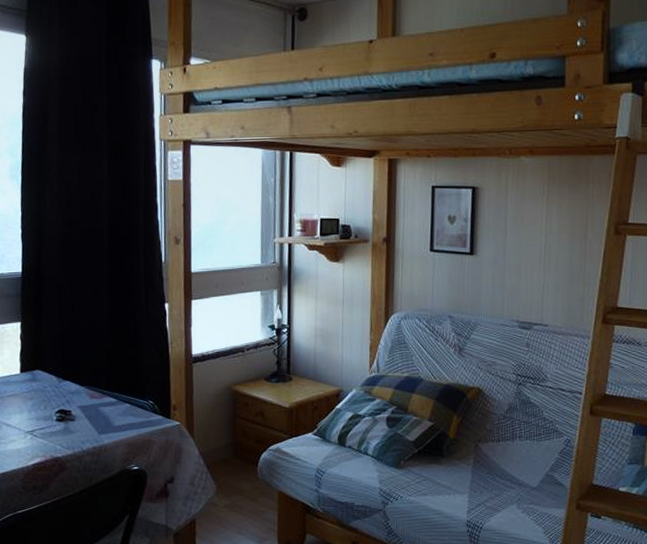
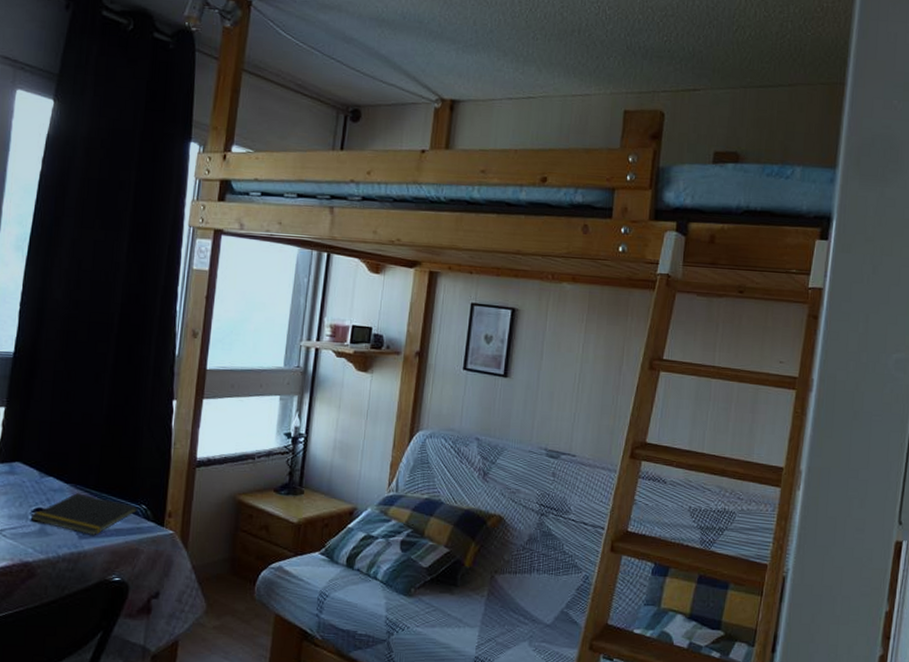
notepad: none [55,393,146,431] -> present [30,492,138,536]

